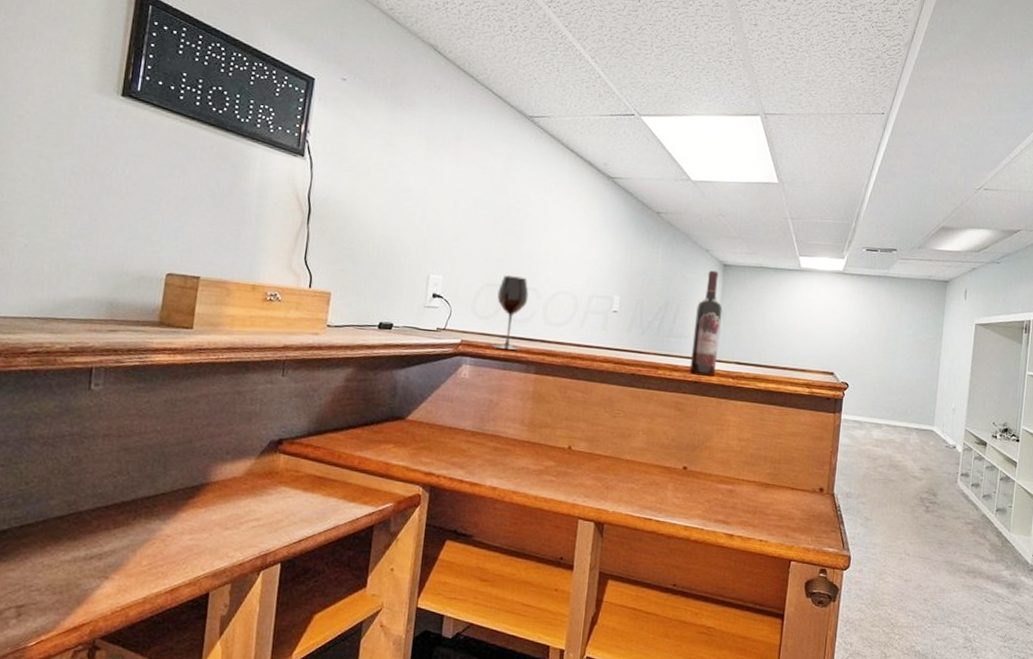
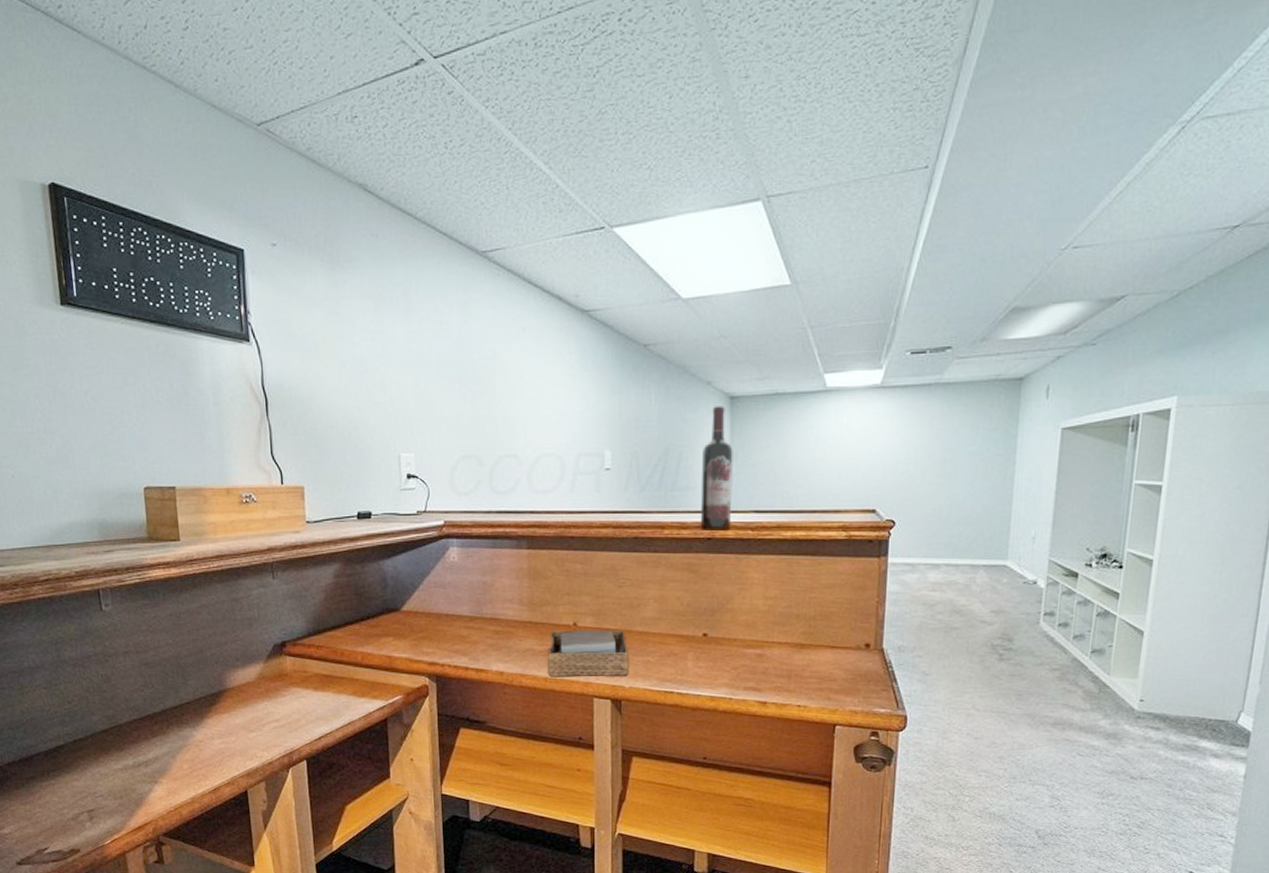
wineglass: present [492,274,529,350] -> none [475,442,509,525]
napkin holder: none [538,452,616,501] -> present [547,630,629,677]

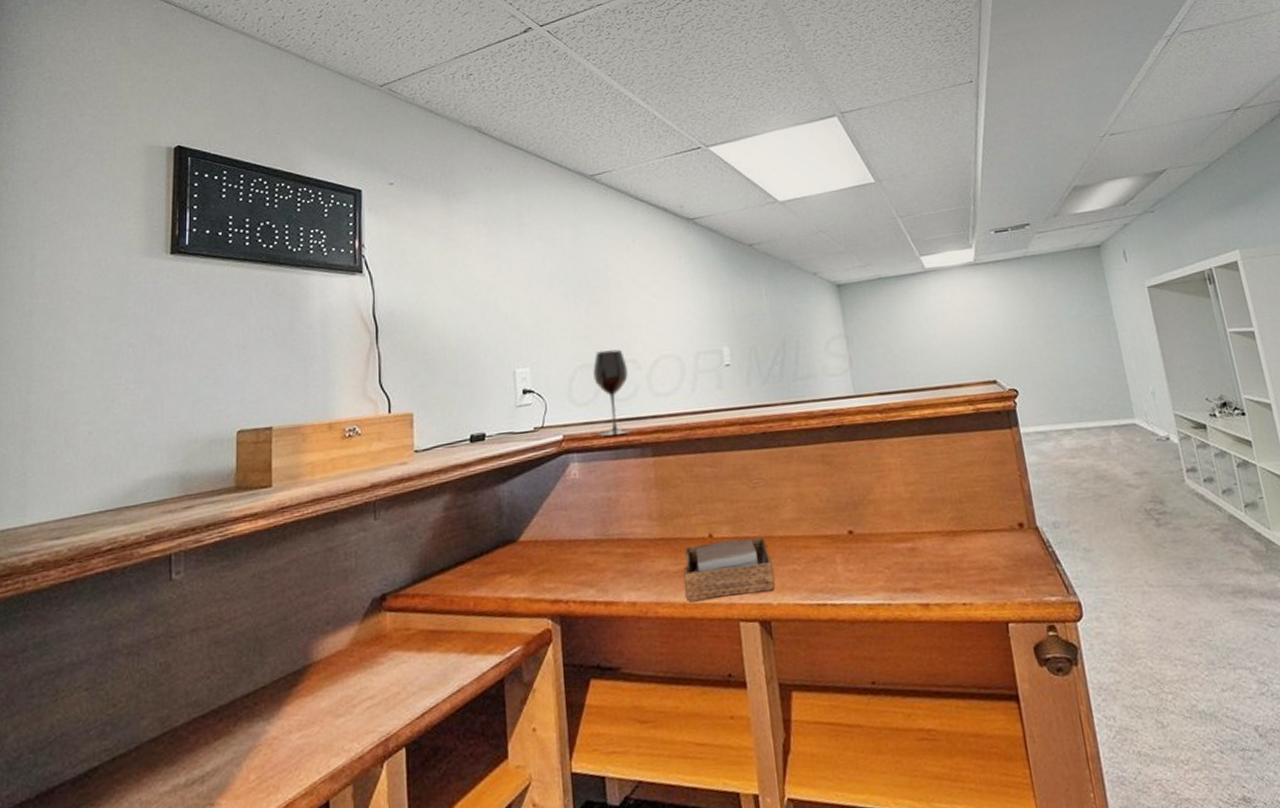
wineglass: none [475,442,509,525] -> present [593,349,632,437]
wine bottle: present [700,406,733,532] -> none [818,294,859,419]

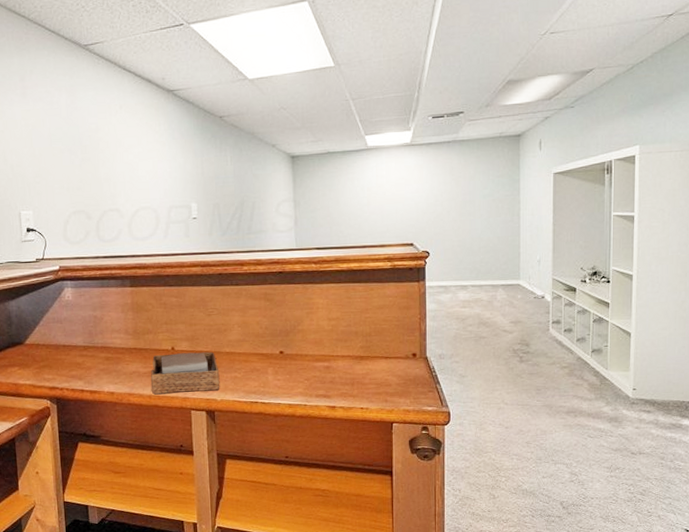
wineglass: present [593,349,632,437] -> none [84,199,114,269]

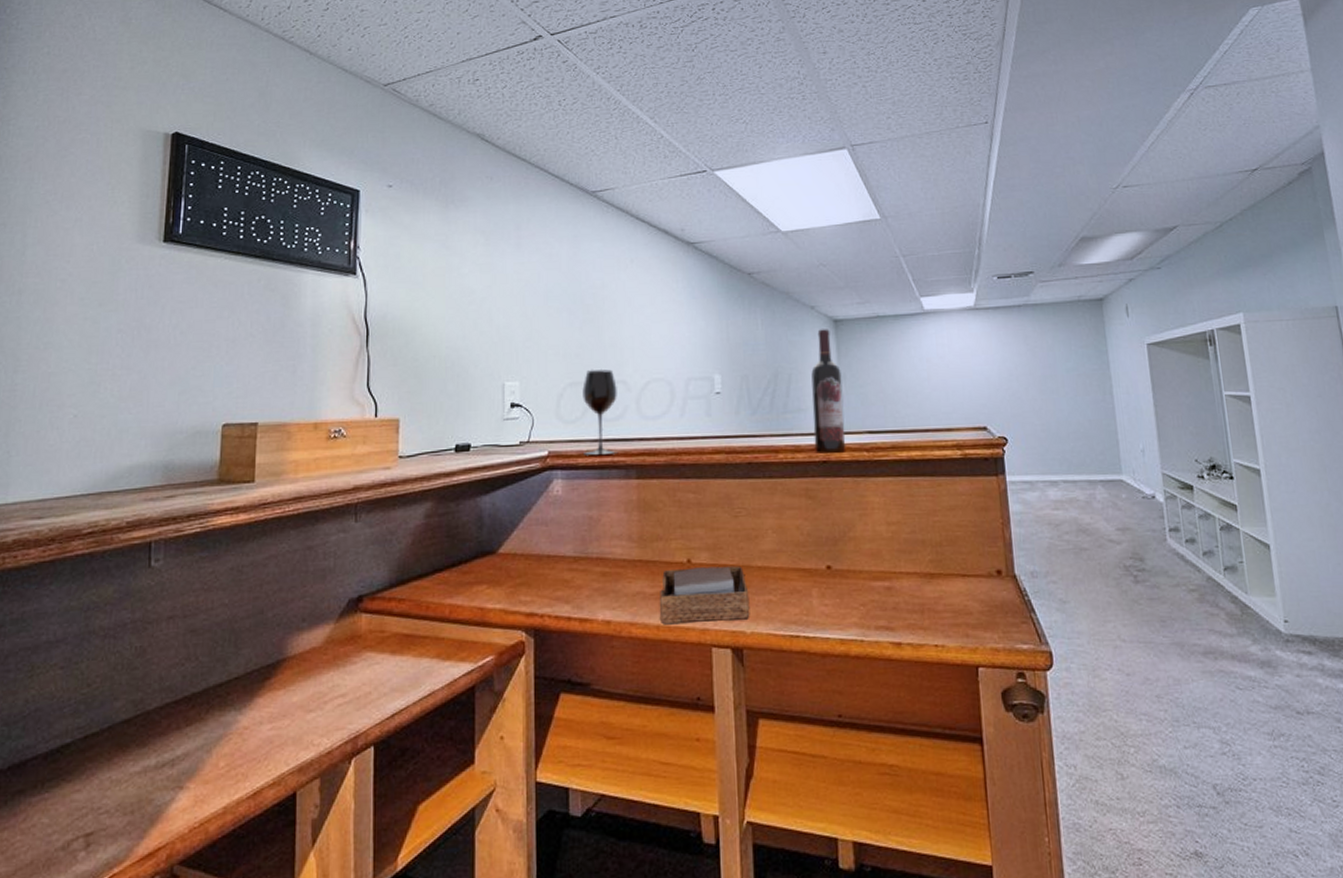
wineglass: none [84,199,114,269] -> present [582,368,617,455]
wine bottle: none [270,164,298,267] -> present [810,329,847,455]

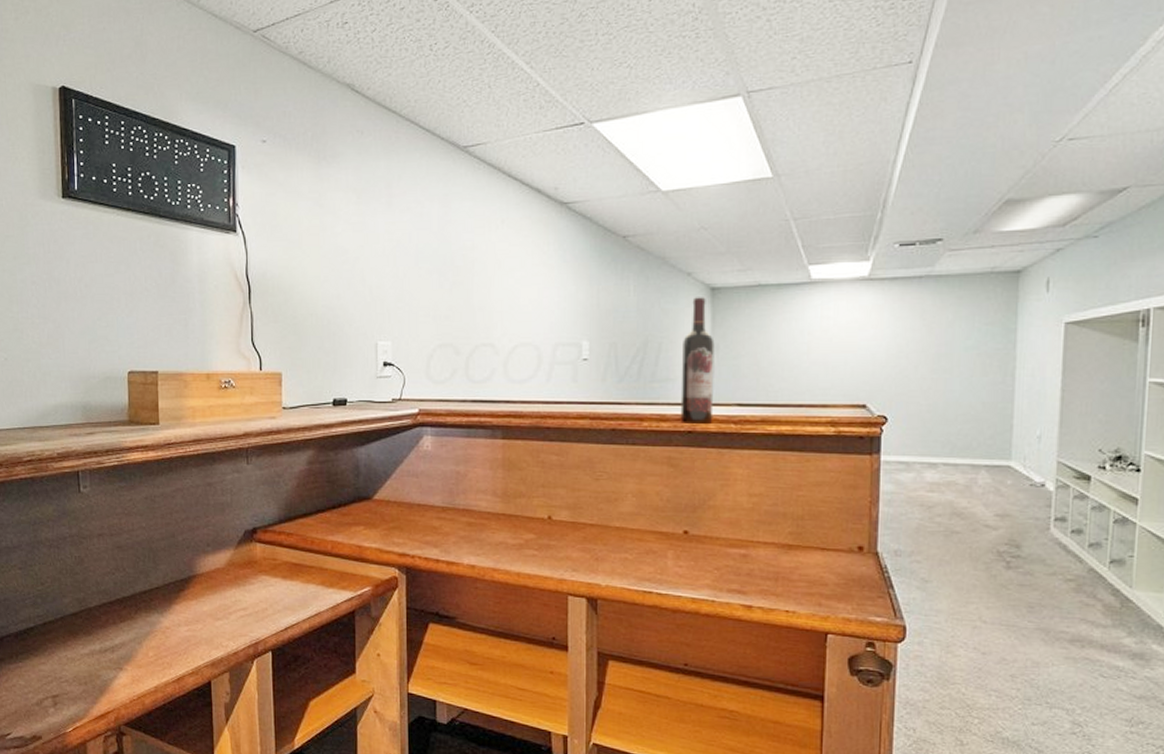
wineglass: present [582,368,617,455] -> none [452,331,485,414]
napkin holder: present [659,565,750,625] -> none [520,524,606,574]

